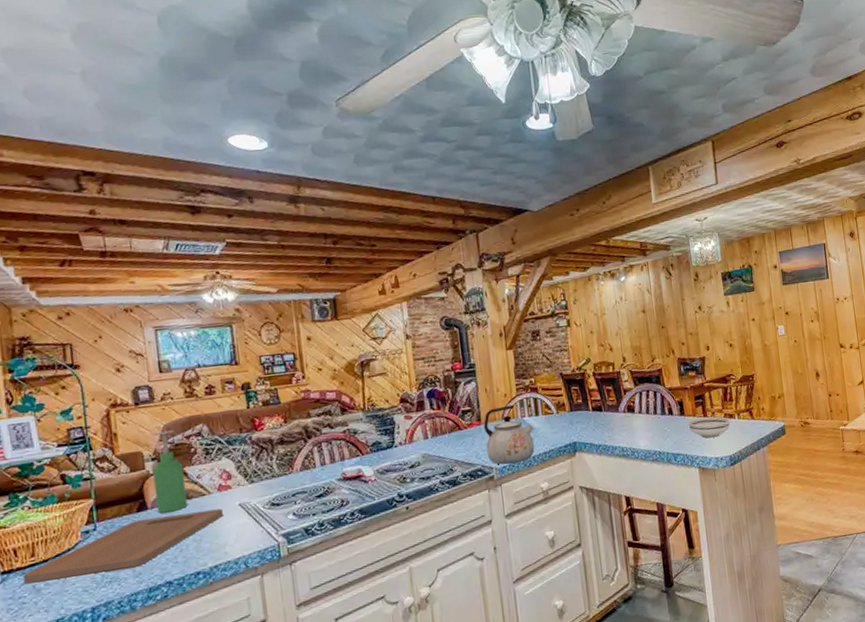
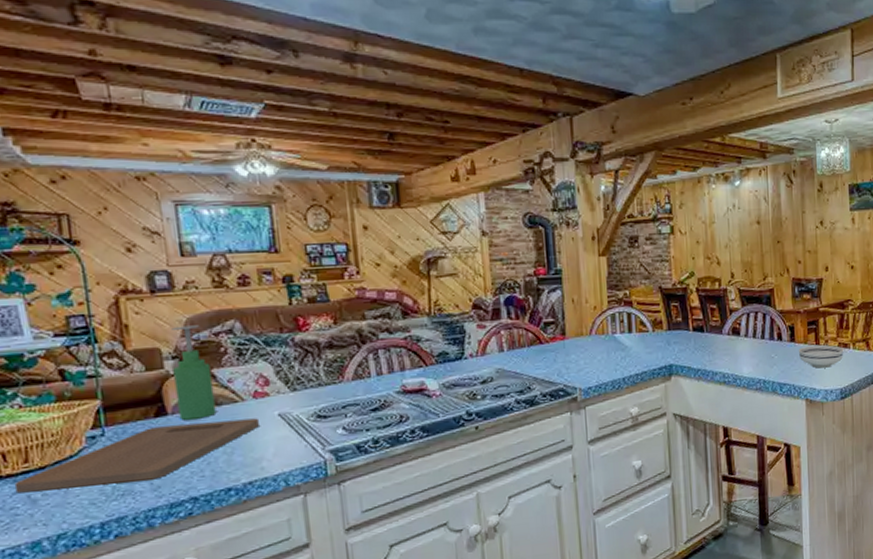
kettle: present [483,404,535,465] -> none [568,318,625,386]

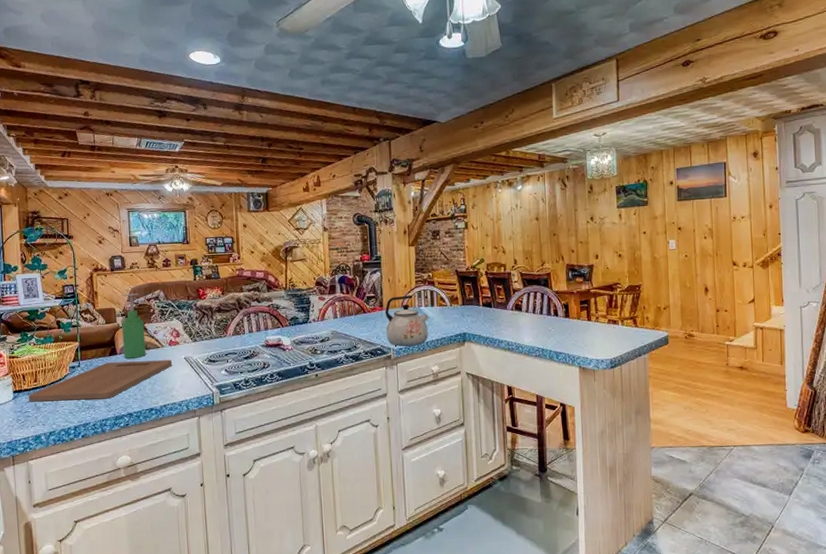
kettle: none [568,318,625,386] -> present [384,295,429,347]
bowl: present [799,345,844,368] -> none [573,321,613,341]

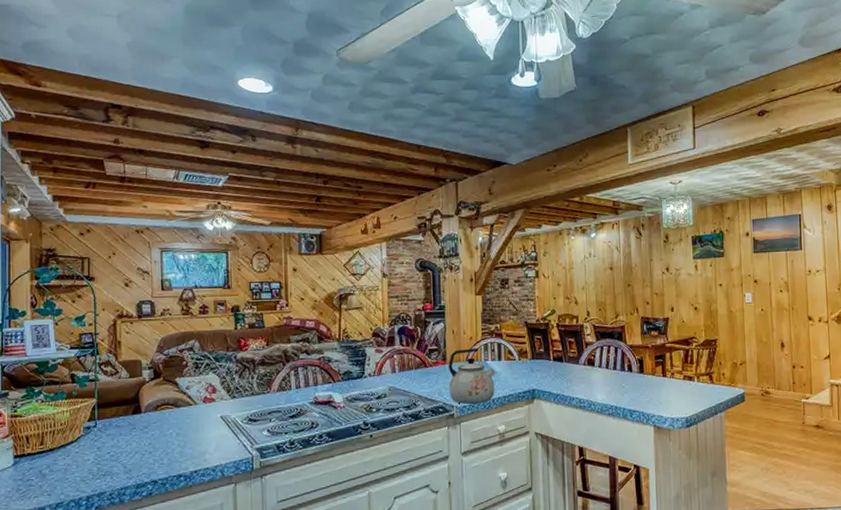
cutting board: present [28,360,172,402] -> none [32,419,206,469]
soap dispenser: present [122,293,146,359] -> none [148,343,176,418]

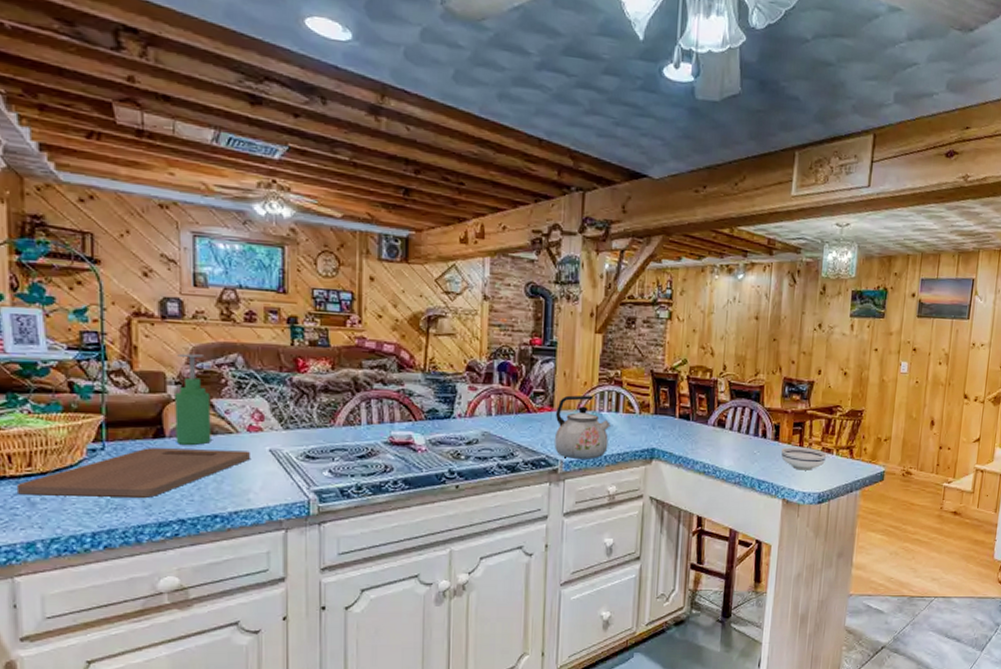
cutting board: none [32,419,206,469] -> present [16,448,250,498]
soap dispenser: none [148,343,176,418] -> present [175,353,211,445]
bowl: none [647,377,689,398] -> present [781,446,827,471]

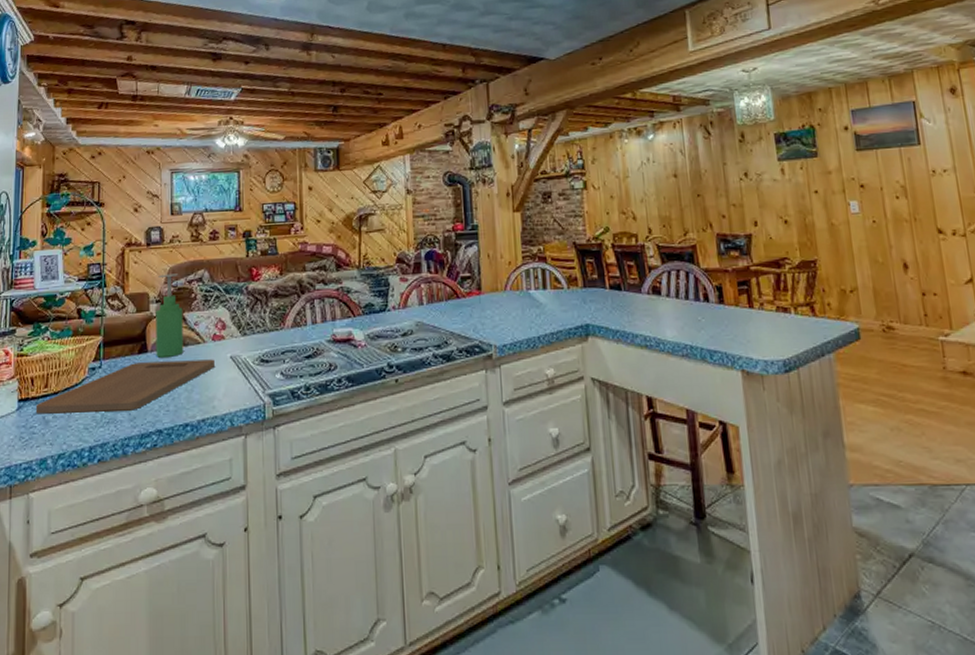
kettle: present [553,395,611,460] -> none [483,274,540,344]
bowl: present [781,446,827,471] -> none [730,308,784,335]

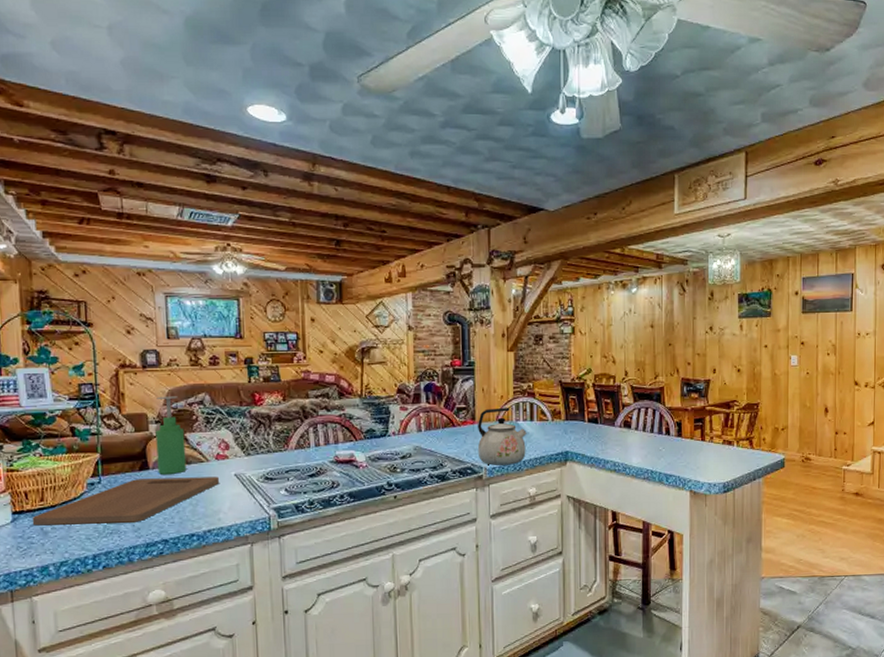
kettle: none [483,274,540,344] -> present [477,407,527,467]

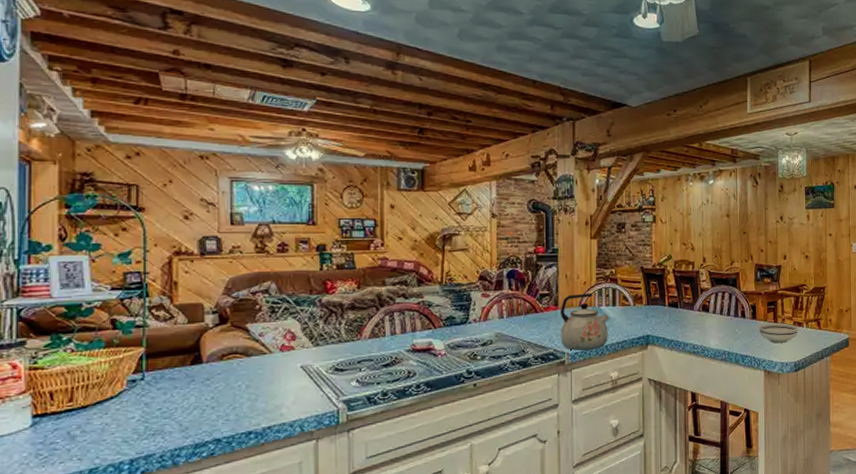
cutting board: present [32,476,219,526] -> none [57,369,282,430]
soap dispenser: present [155,396,187,474] -> none [212,285,246,368]
bowl: none [685,441,728,463] -> present [760,322,798,343]

